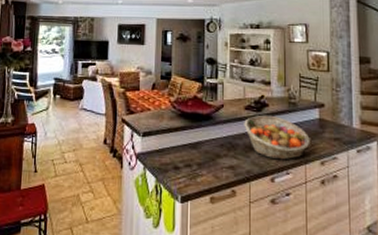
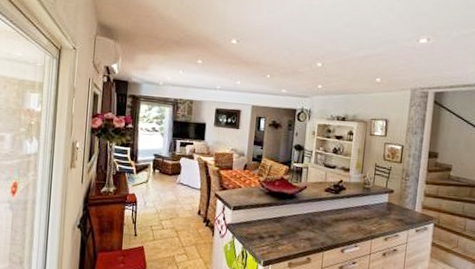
fruit basket: present [244,115,310,160] -> none [322,197,378,236]

